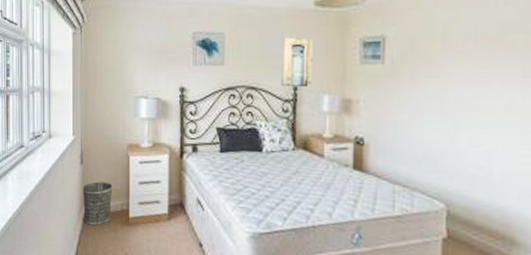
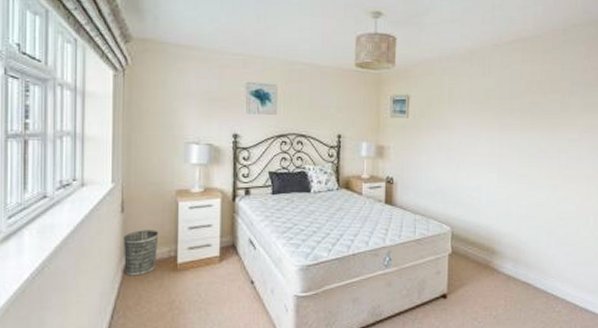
wall art: present [281,37,313,88] -> none [327,92,354,136]

